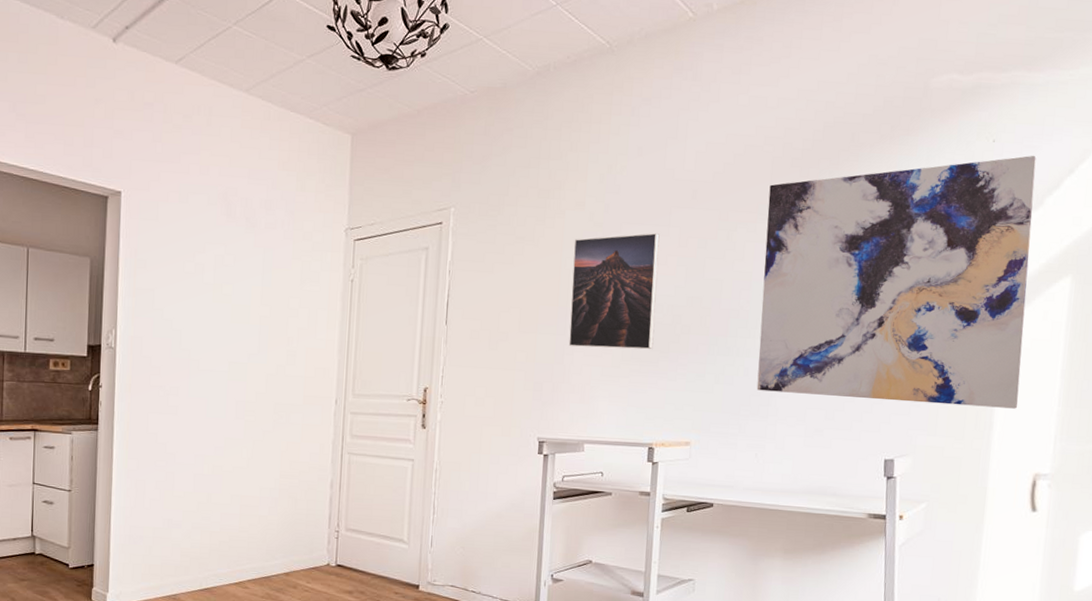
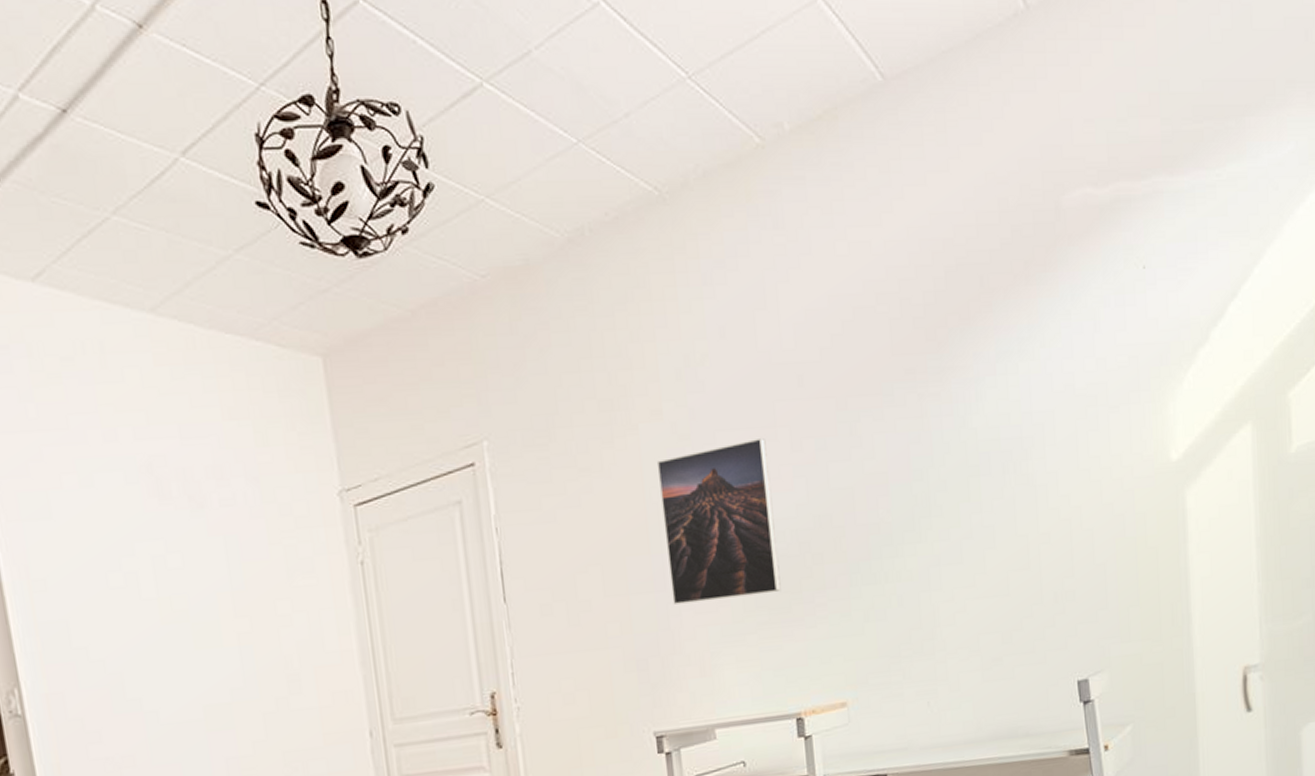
wall art: present [756,155,1036,409] -> none [891,279,1215,622]

